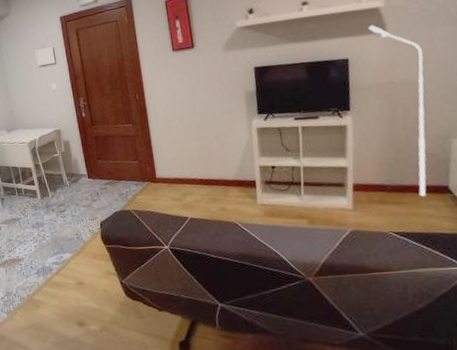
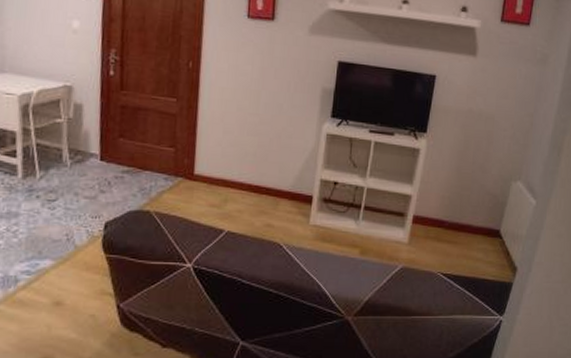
floor lamp: present [368,25,427,197] -> none [461,44,504,238]

